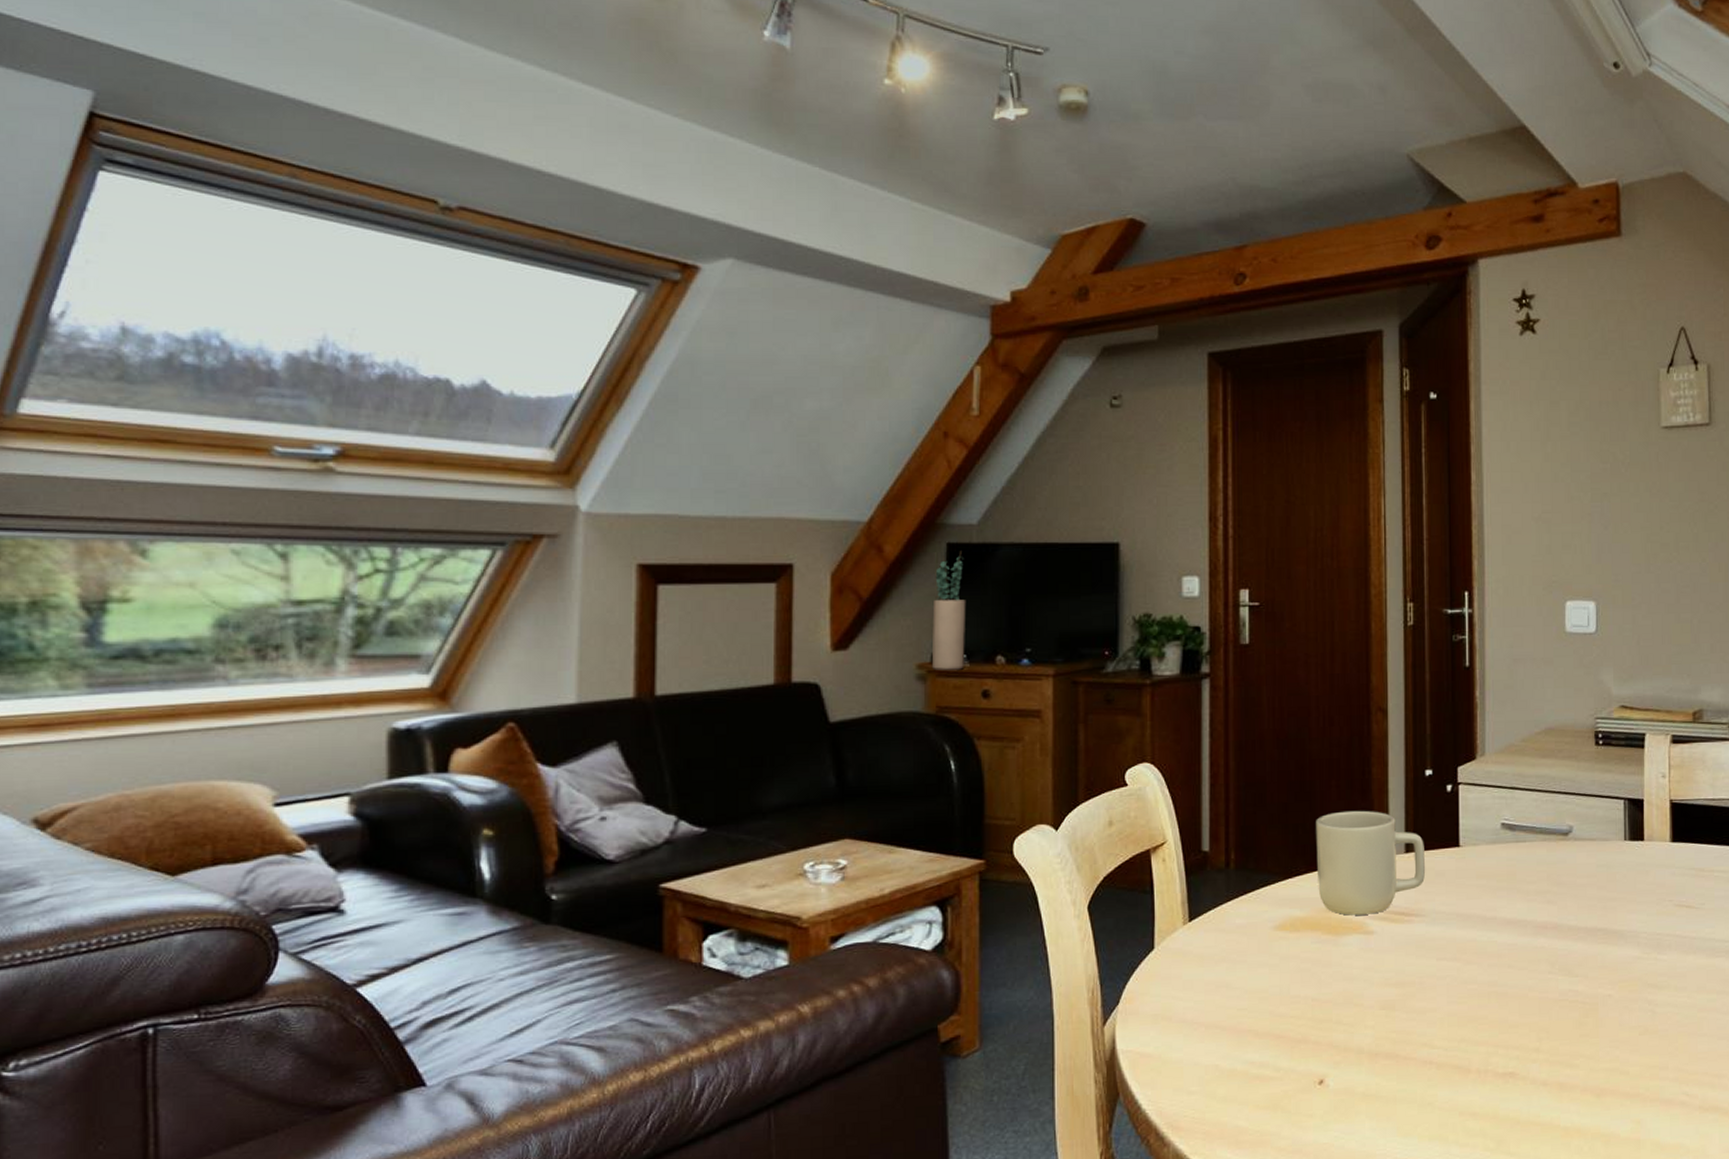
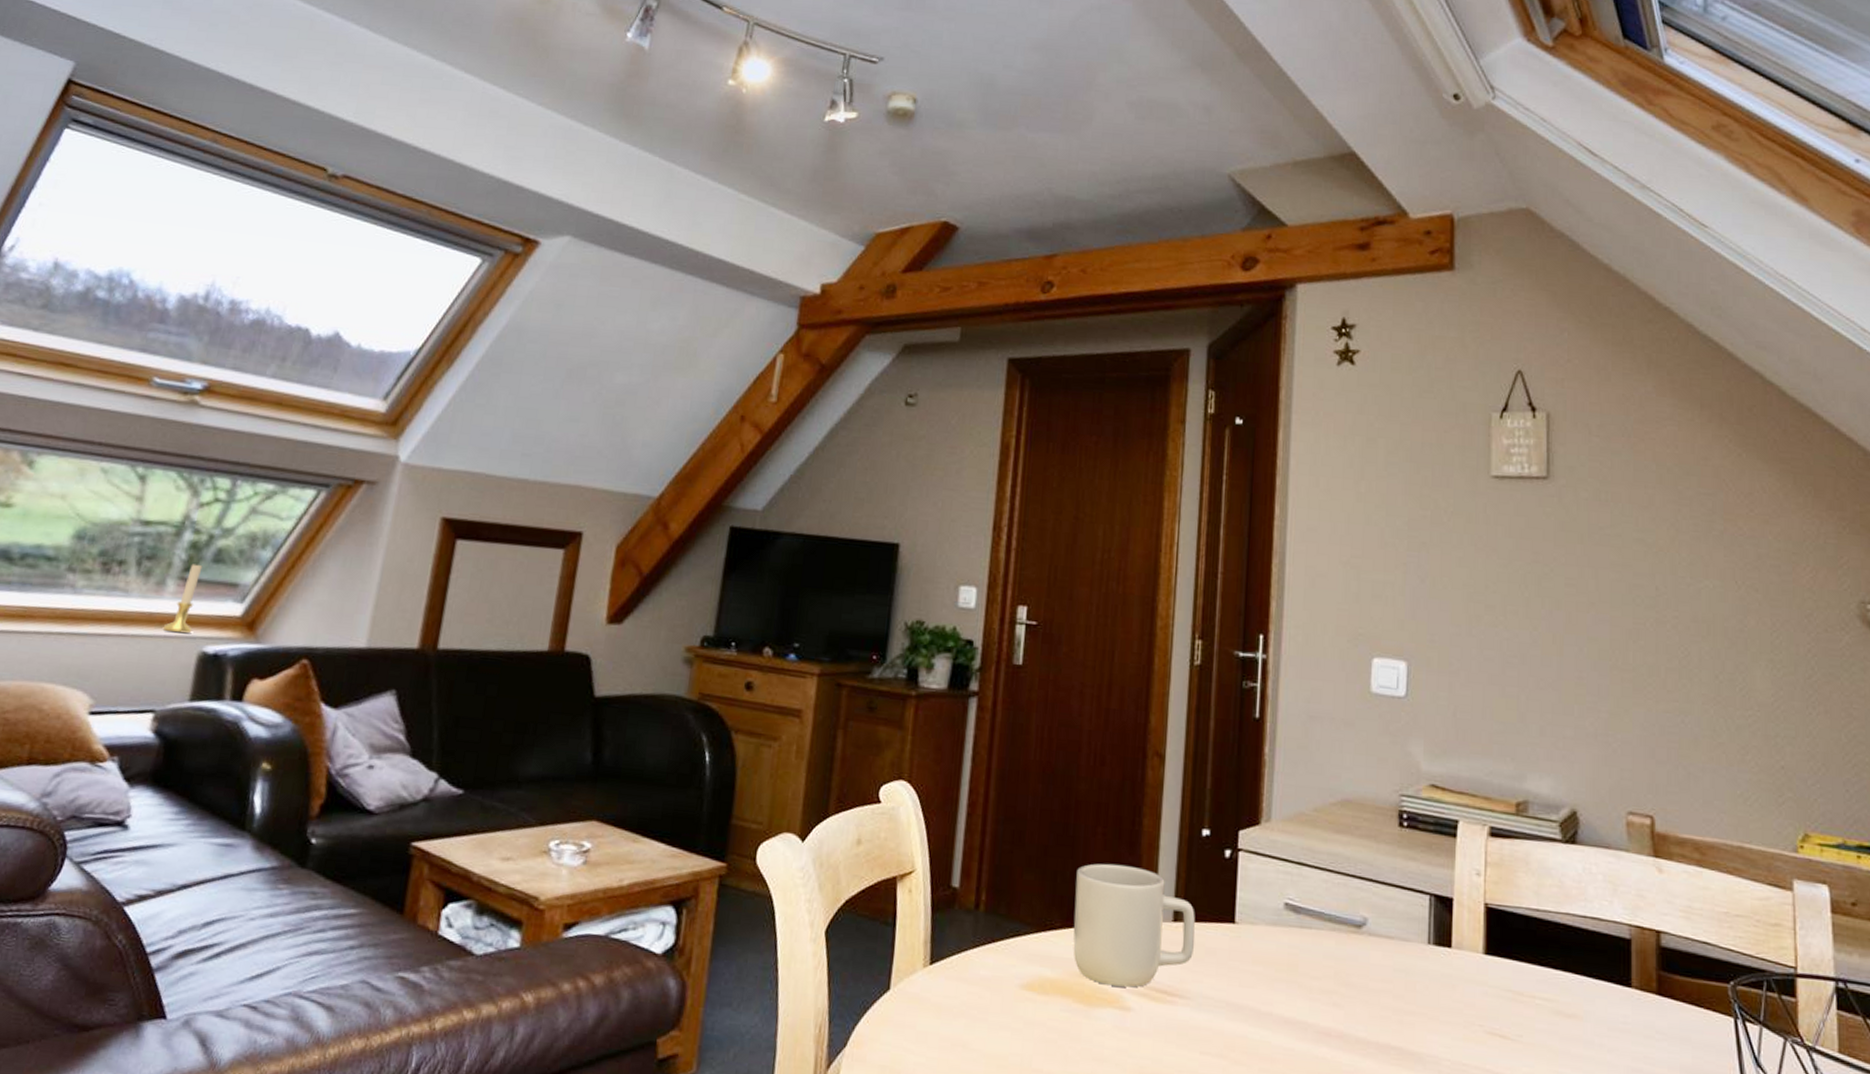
candle holder: none [341,638,376,713] -> present [162,562,203,634]
vase: present [931,550,966,671] -> none [699,535,746,658]

